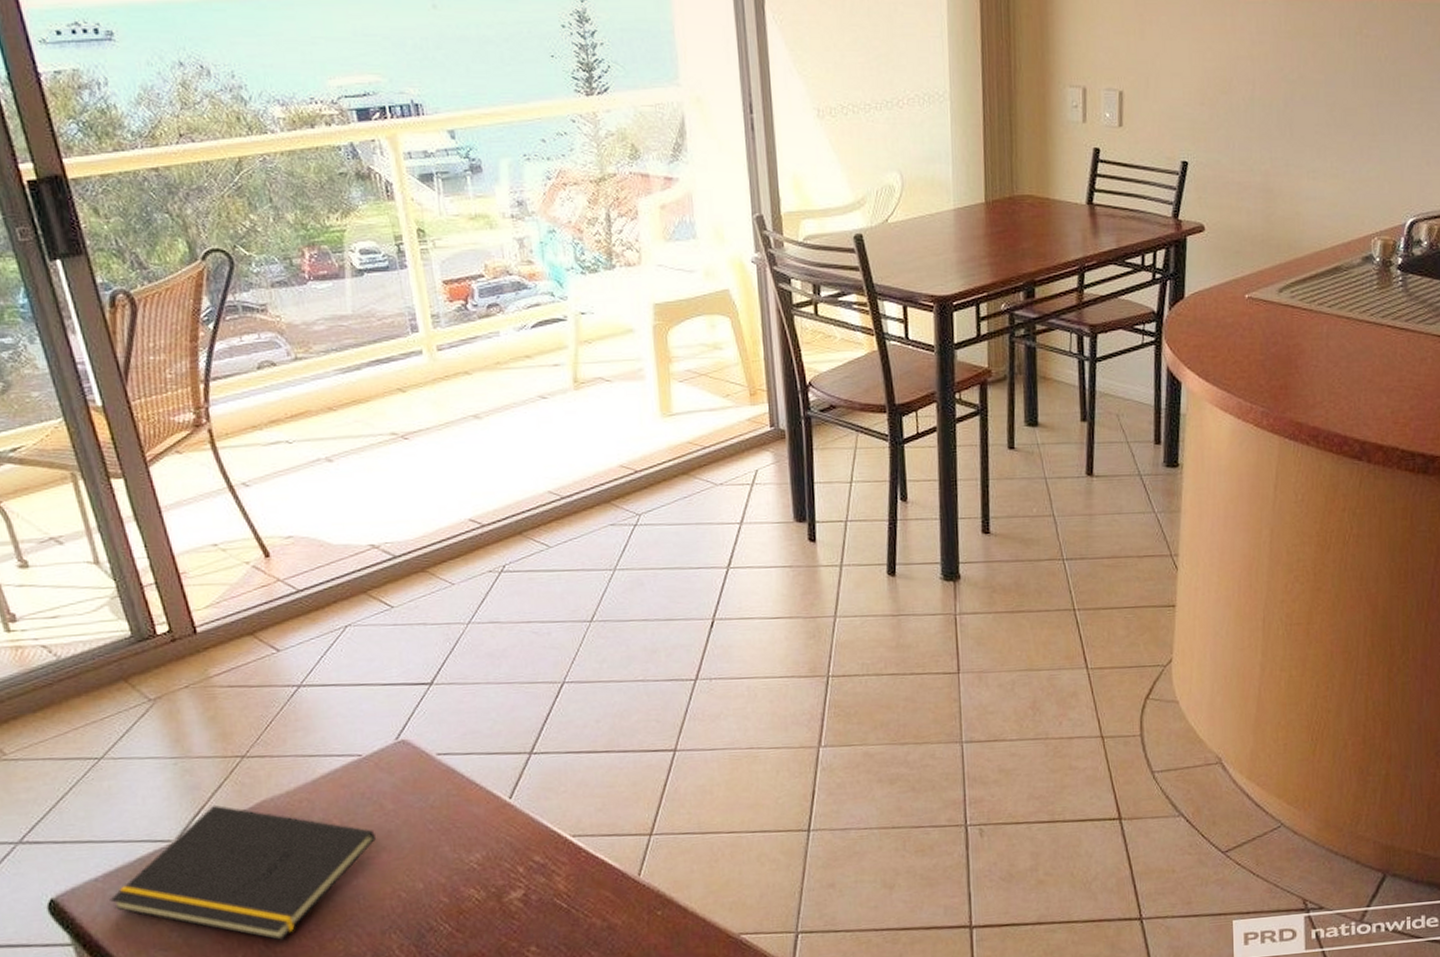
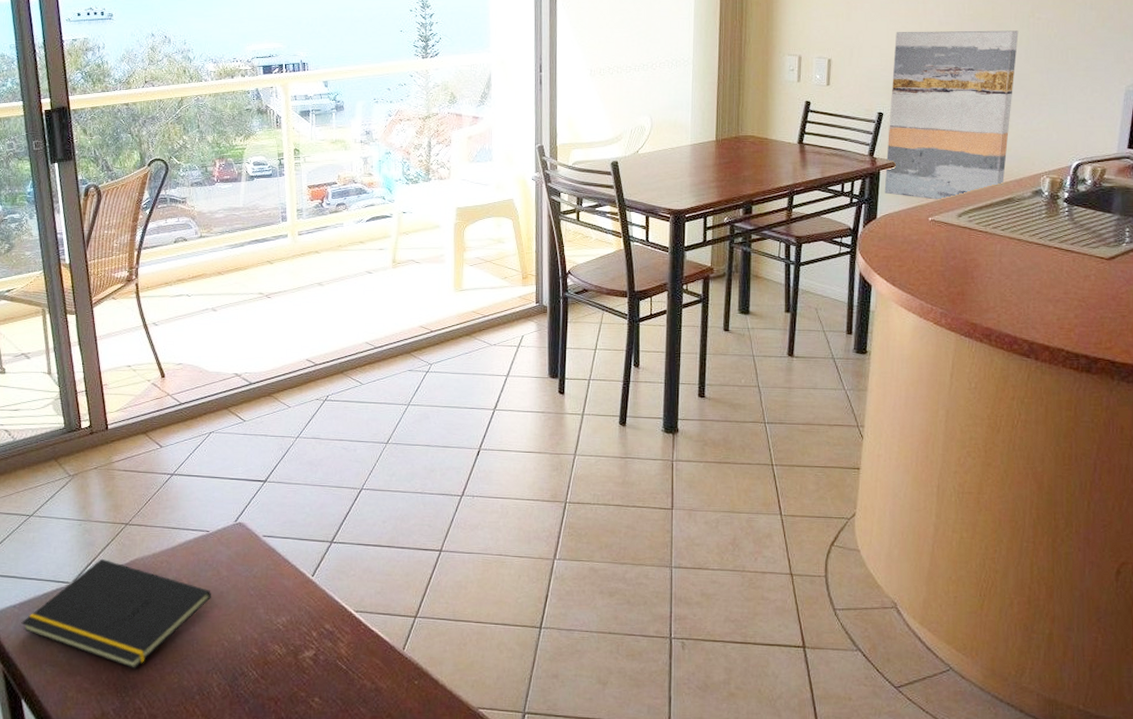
wall art: none [1192,52,1344,273] -> present [884,30,1019,201]

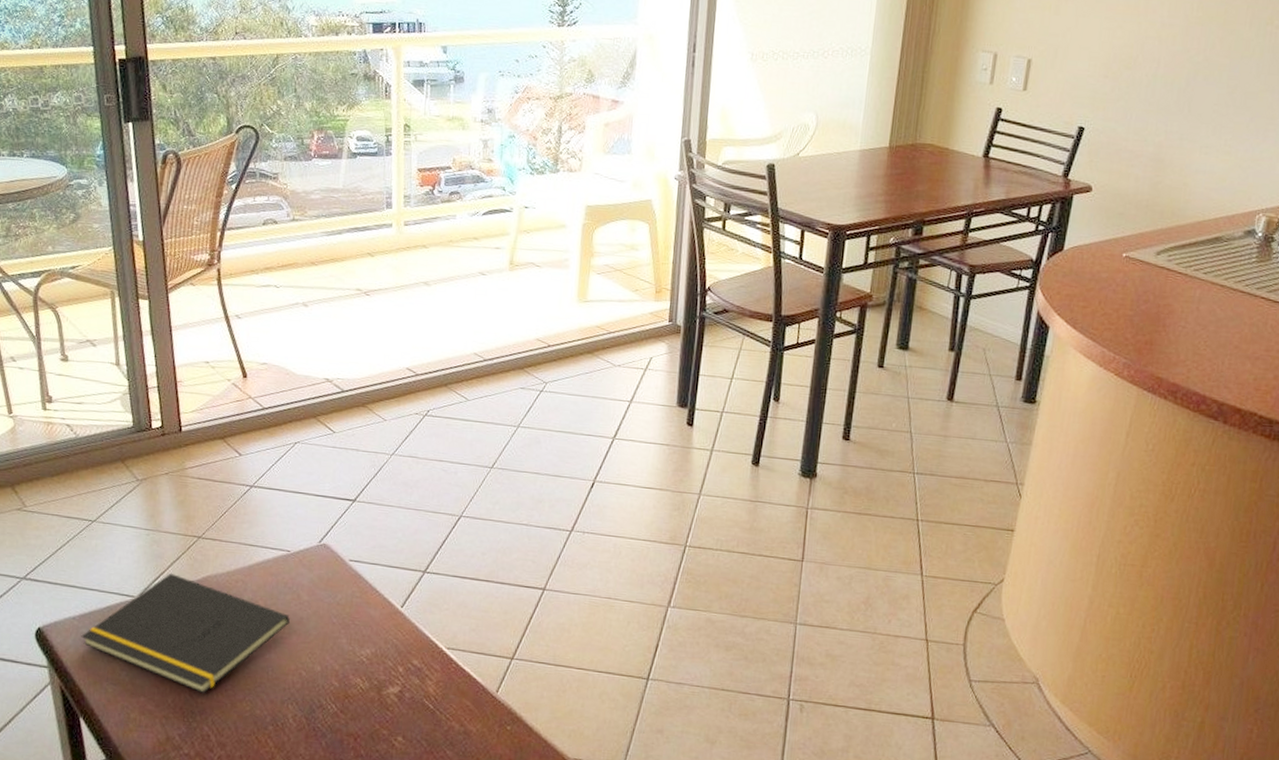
wall art: present [884,30,1019,201] -> none [1075,32,1253,235]

